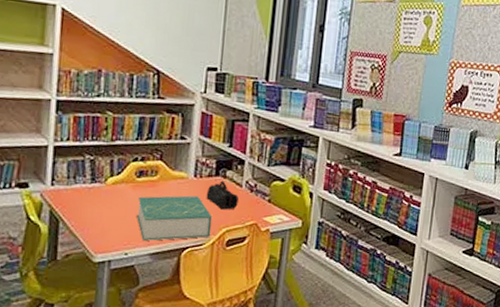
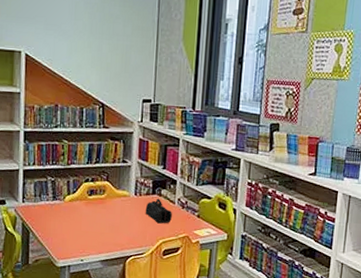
book: present [137,195,213,241] -> none [90,211,151,250]

